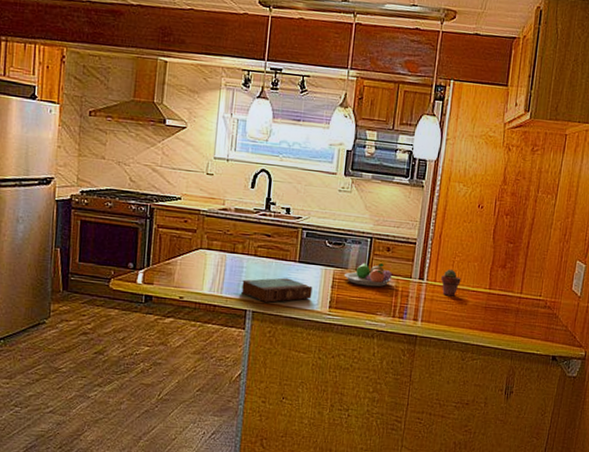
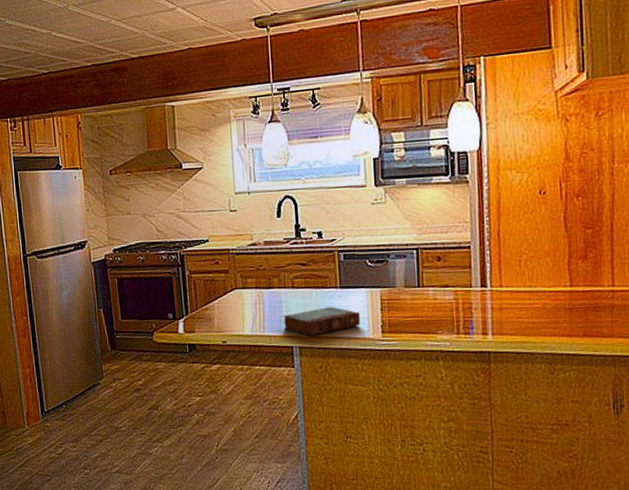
fruit bowl: present [344,263,393,287] -> none [393,275,449,304]
potted succulent: present [441,269,461,296] -> none [508,270,533,302]

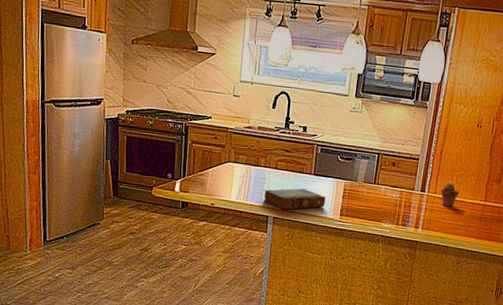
potted succulent: none [508,270,533,302] -> present [441,183,459,207]

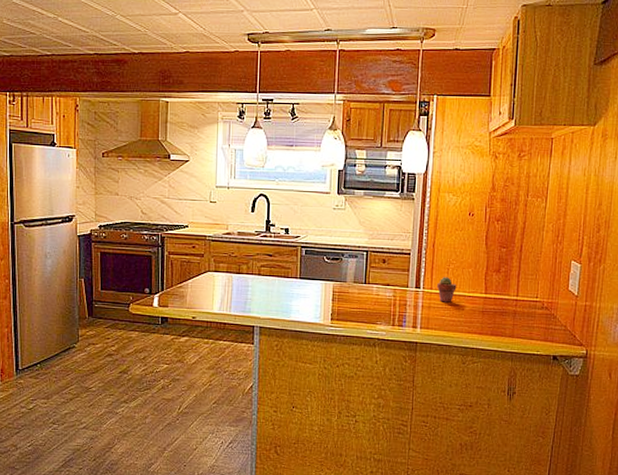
book: present [264,188,326,210] -> none [248,294,314,318]

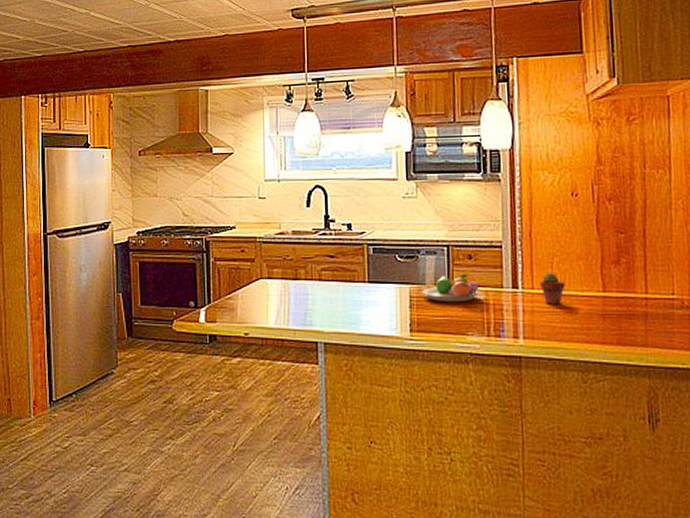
fruit bowl: none [344,275,390,298] -> present [423,274,480,303]

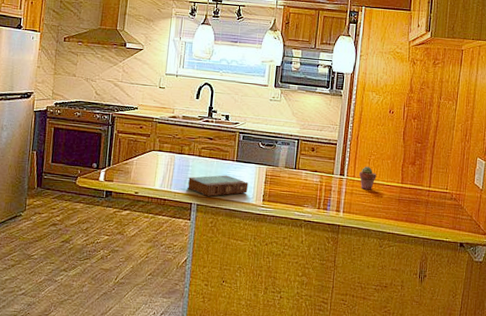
book: none [309,302,388,331] -> present [188,175,248,197]
fruit bowl: present [423,274,480,303] -> none [276,161,317,183]

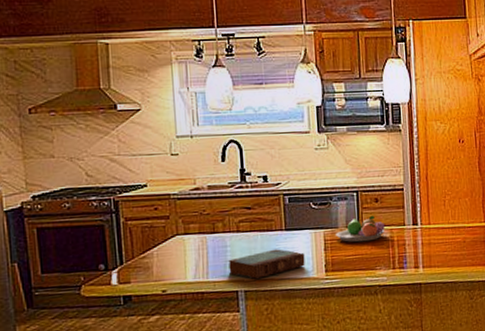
fruit bowl: none [276,161,317,183] -> present [336,216,386,243]
potted succulent: present [359,166,377,190] -> none [435,209,455,237]

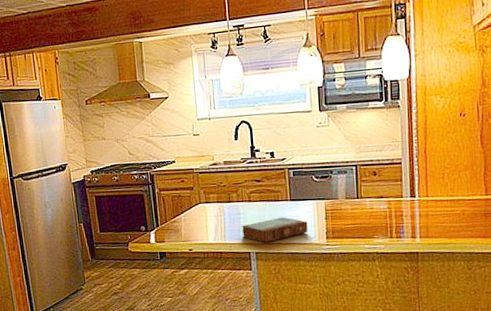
fruit bowl: present [336,216,386,243] -> none [336,188,383,213]

